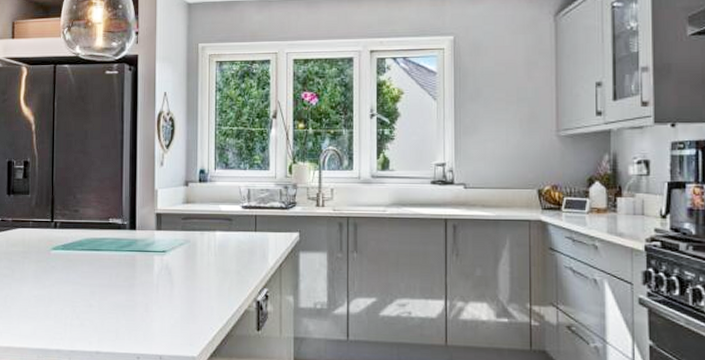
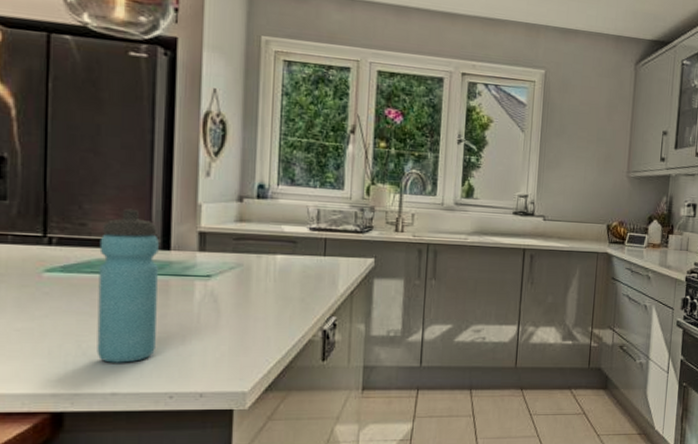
water bottle: none [86,196,128,326] -> present [97,208,159,363]

